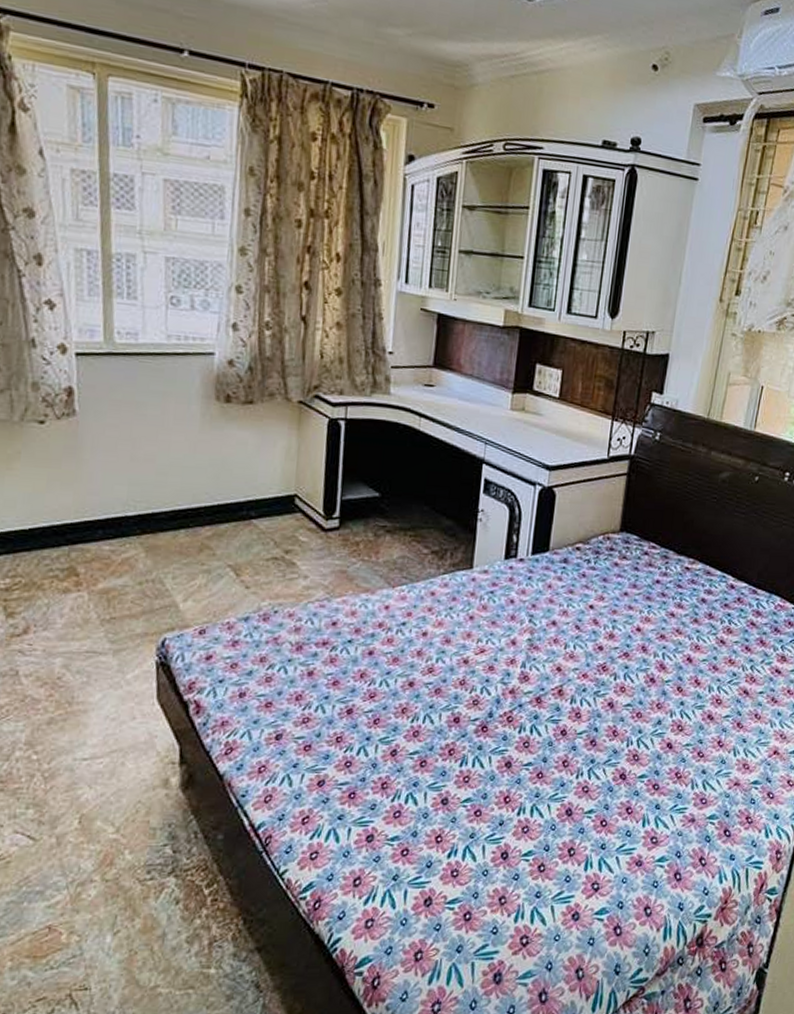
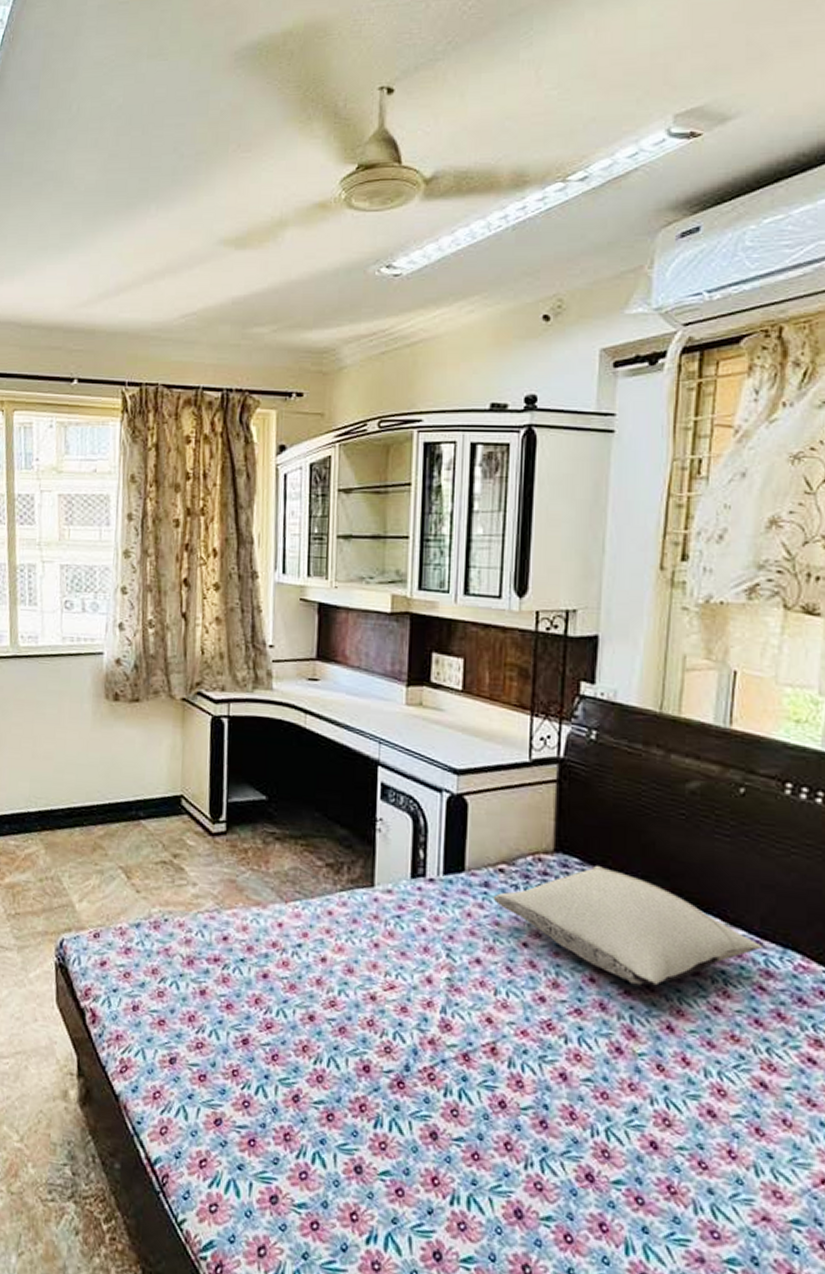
pillow: none [569,541,757,630] -> present [493,866,762,986]

